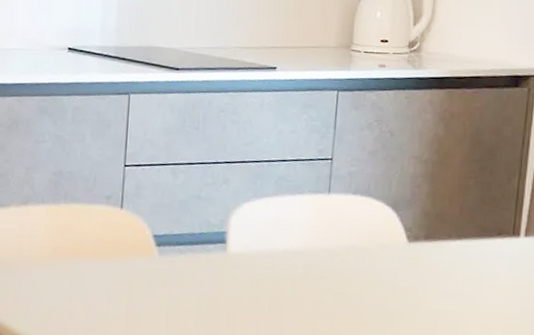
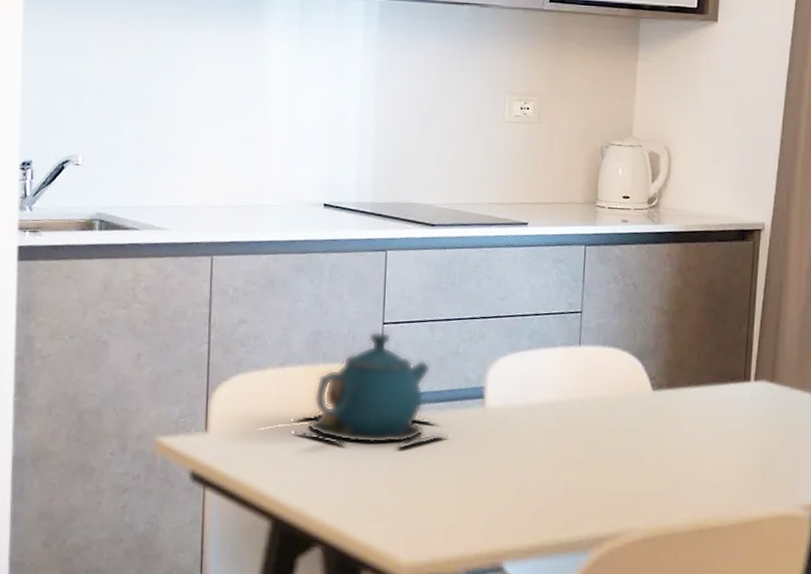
teapot: none [35,173,189,291] -> present [294,331,449,449]

